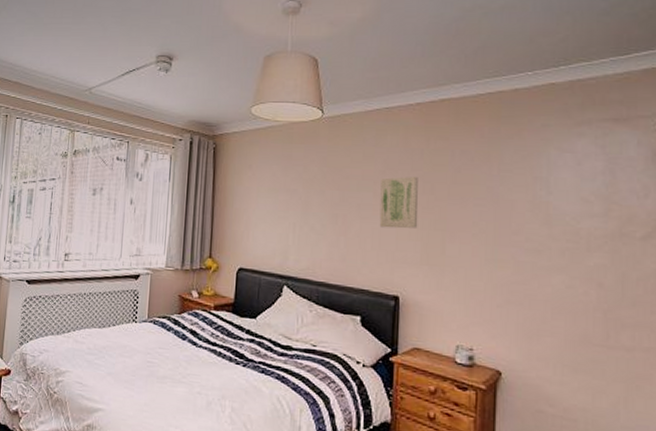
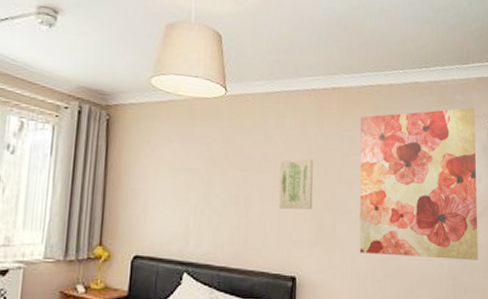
wall art: none [474,106,644,291] -> present [359,107,478,260]

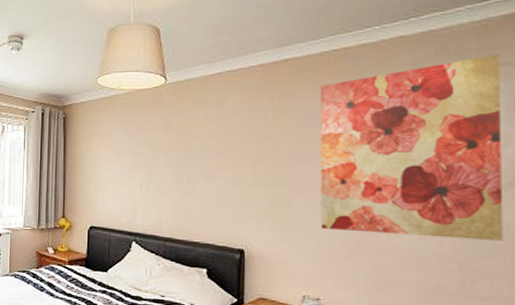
wall art: present [279,159,313,210] -> none [223,136,263,186]

